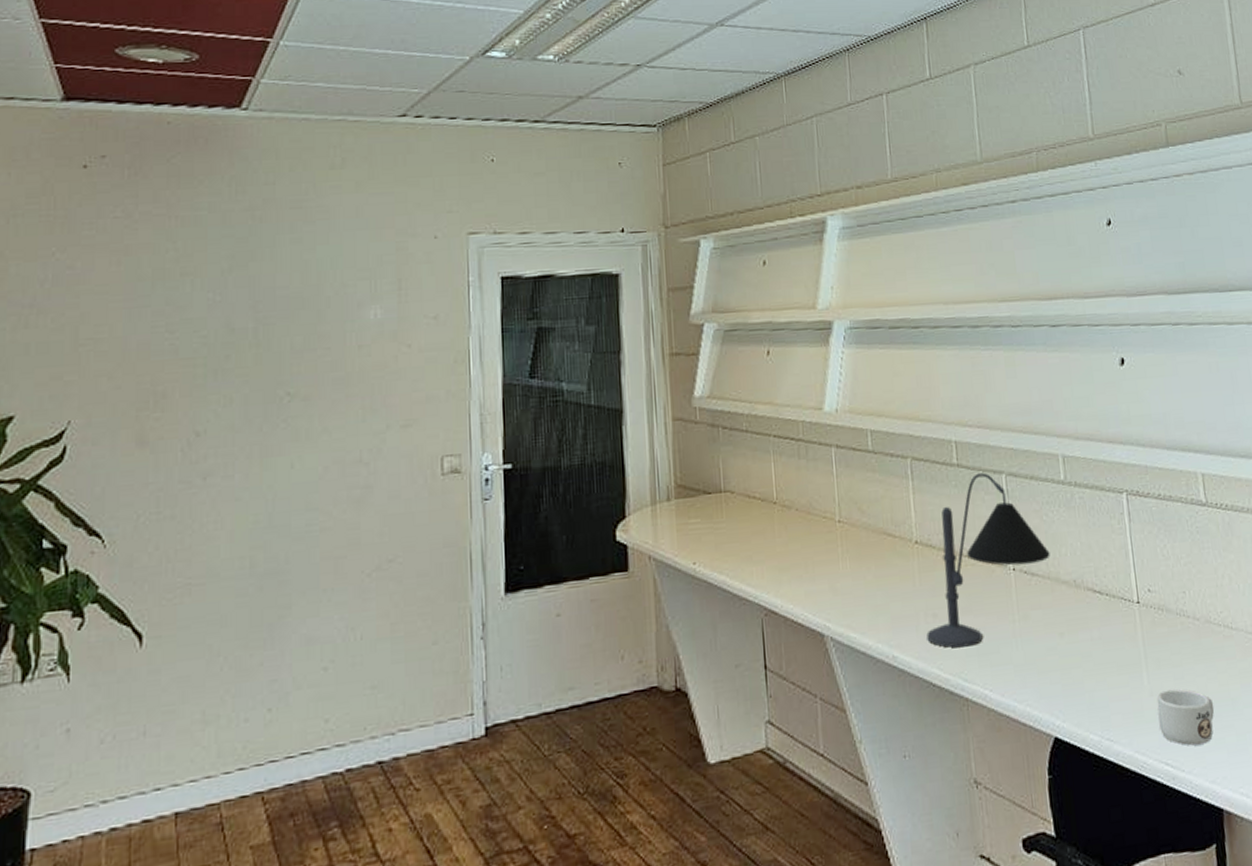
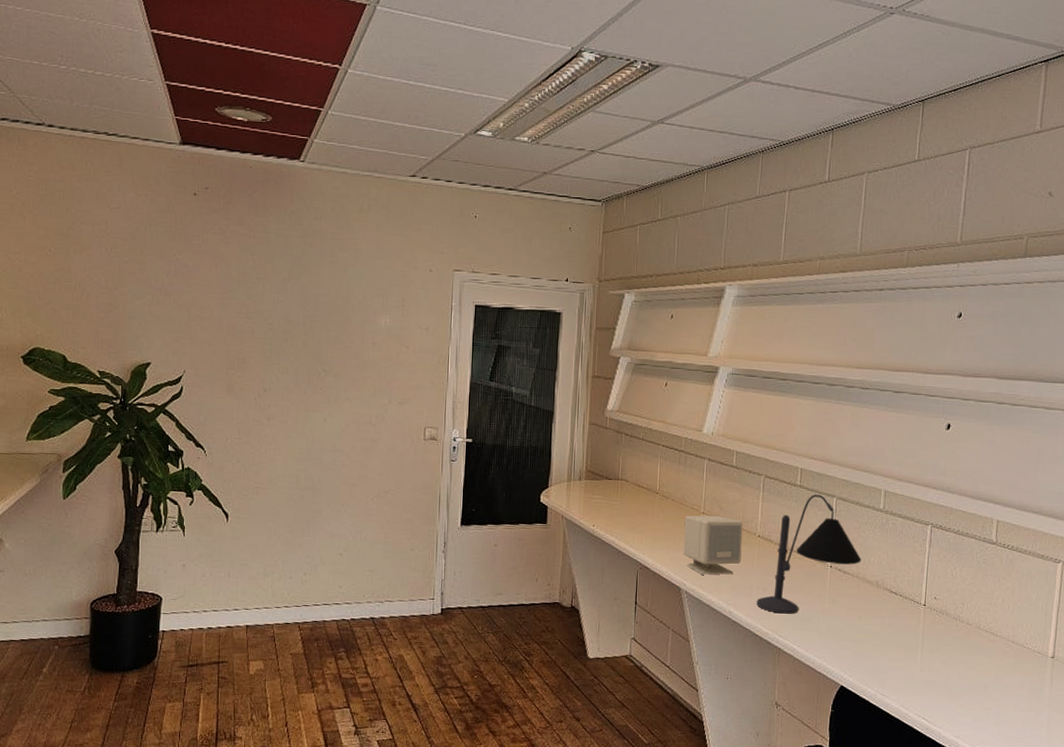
speaker: none [816,522,898,610] -> present [683,515,743,575]
mug: present [1156,688,1215,746] -> none [923,669,970,711]

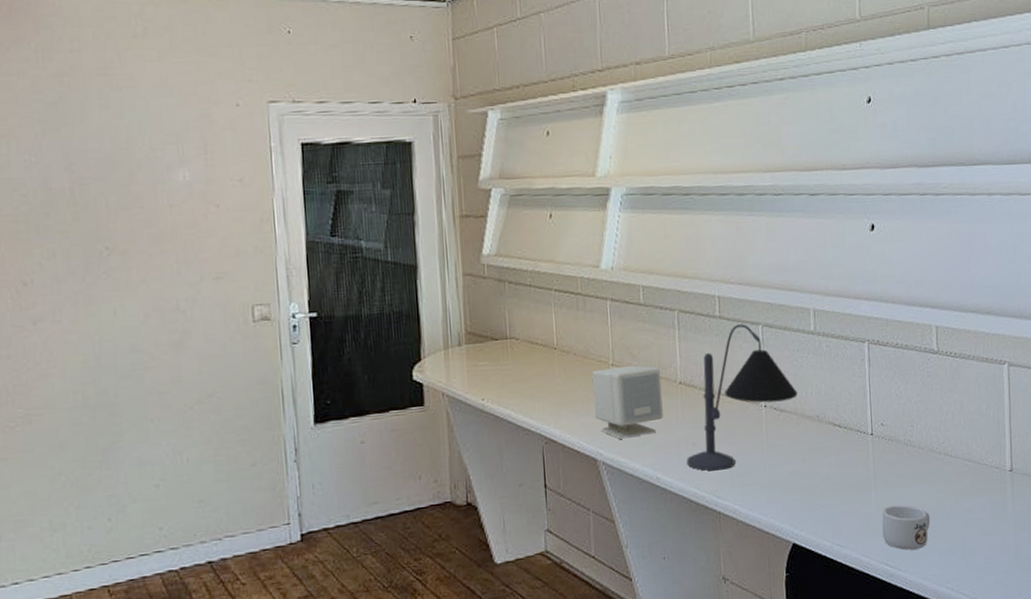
mug: none [923,669,970,711] -> present [882,504,931,551]

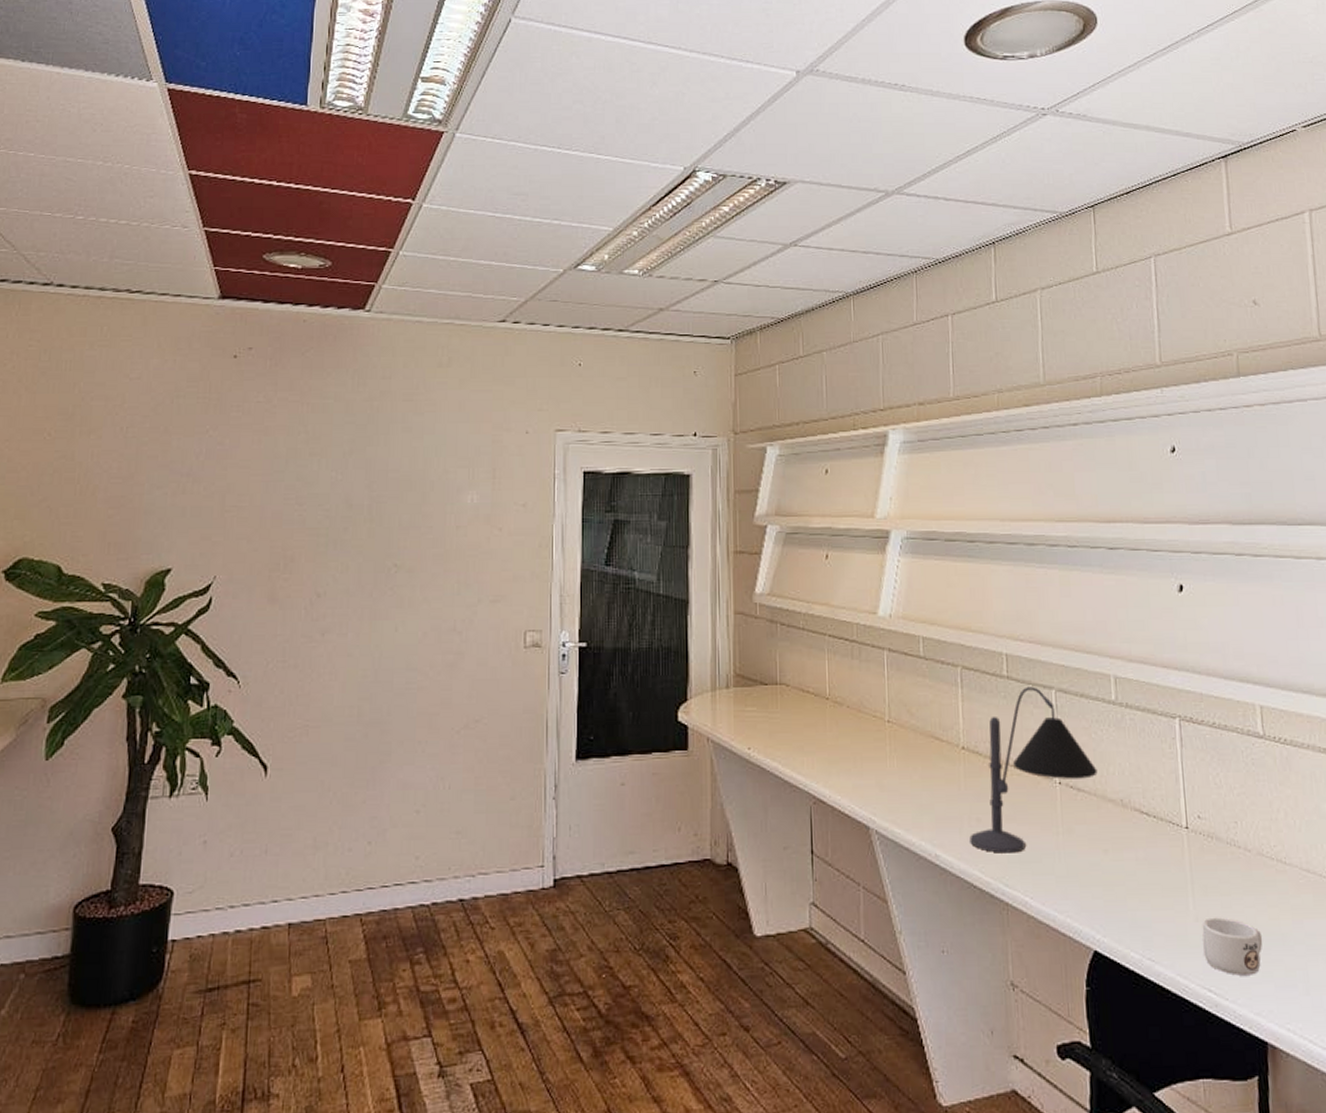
speaker: present [592,365,663,439] -> none [866,723,944,806]

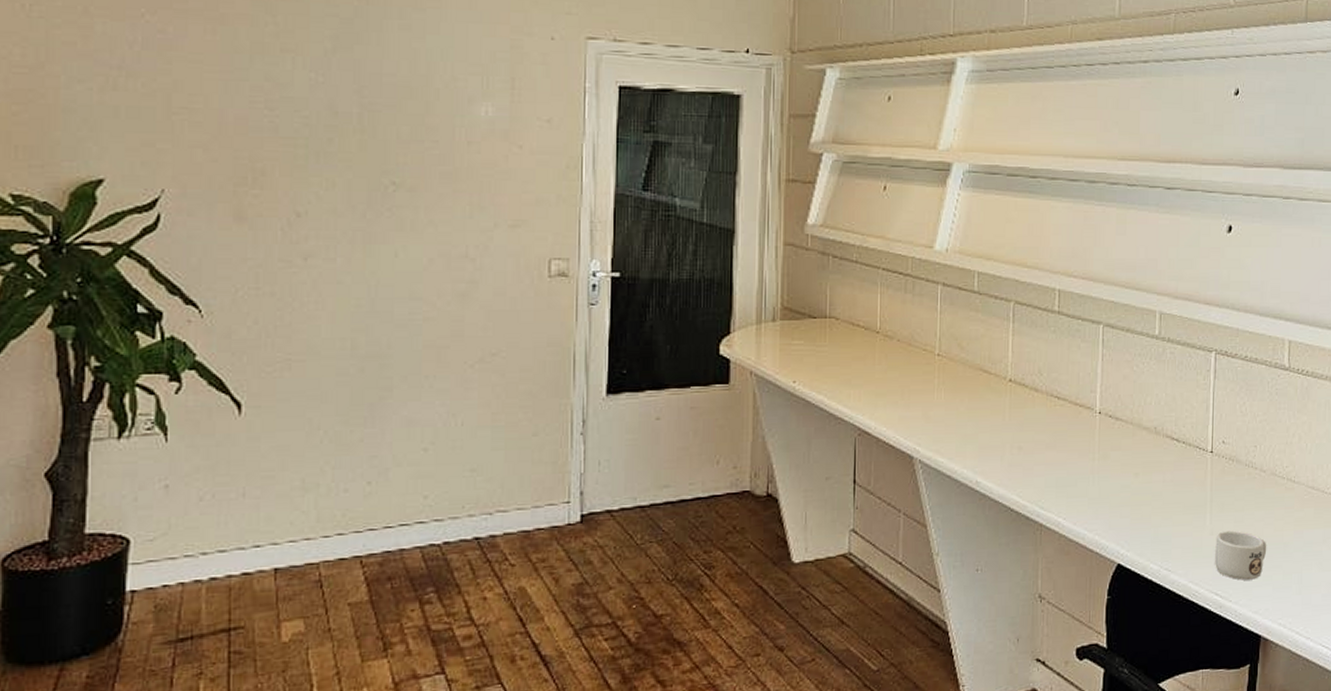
desk lamp: present [969,686,1098,853] -> none [1010,321,1136,479]

